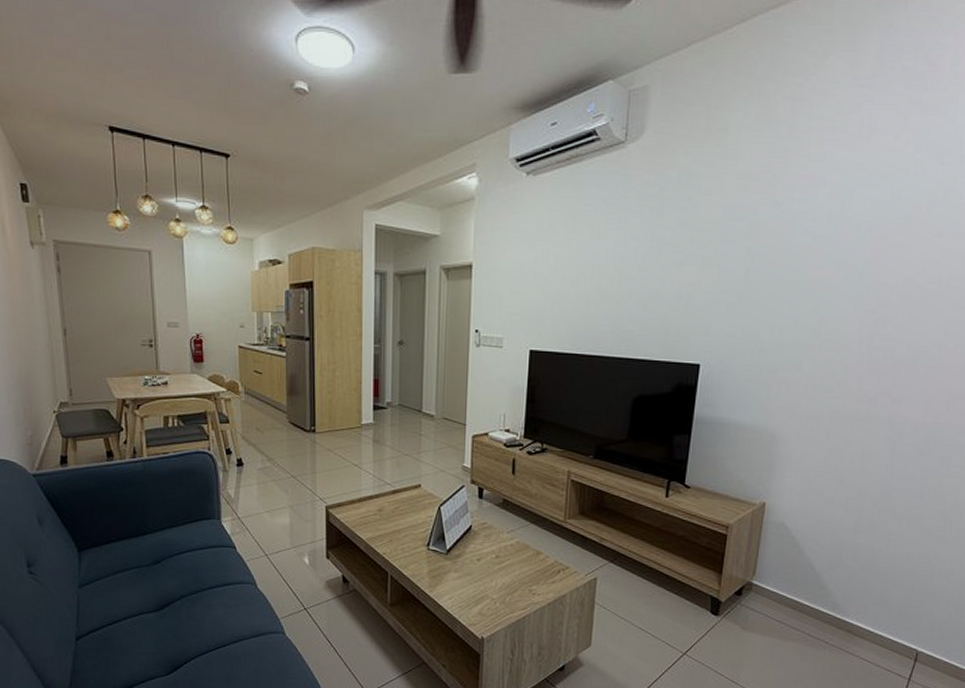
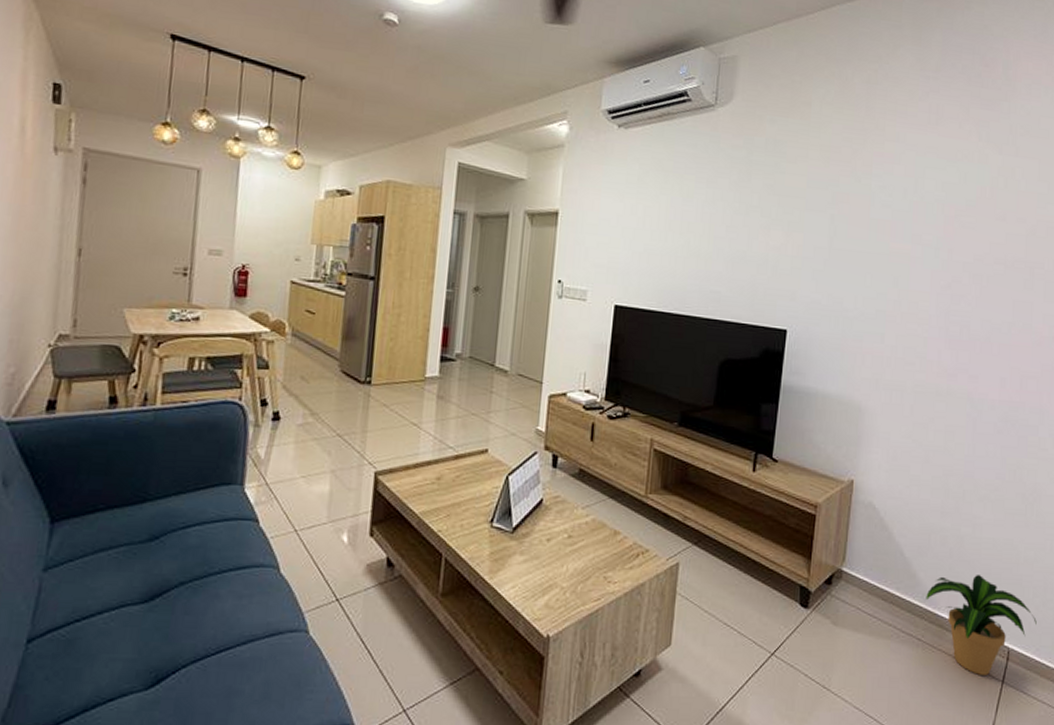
potted plant: none [835,585,949,674] -> present [926,574,1037,675]

